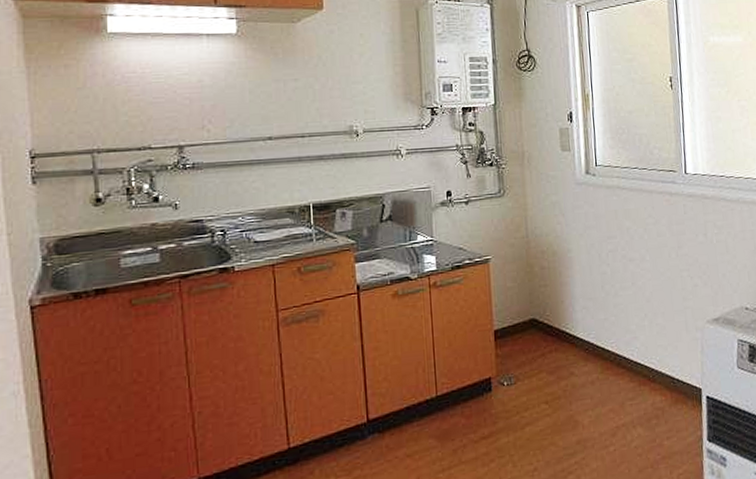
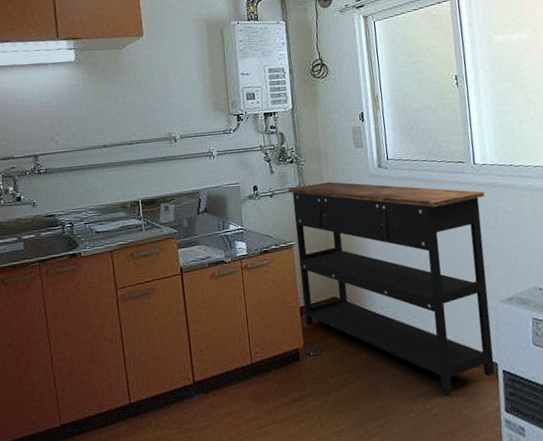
console table: none [486,188,699,424] -> present [288,181,495,394]

